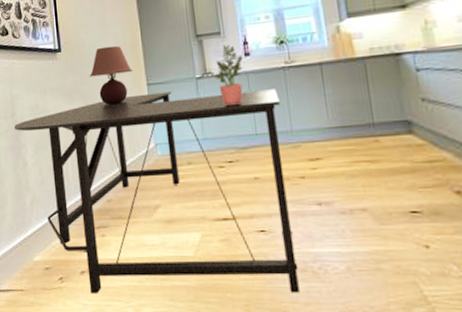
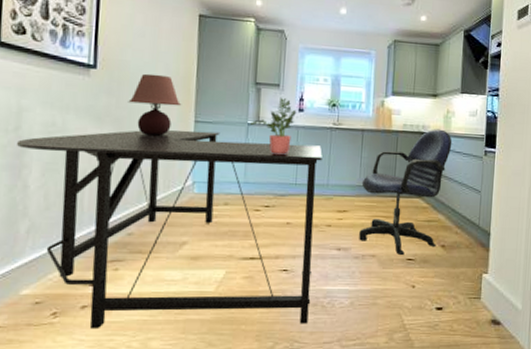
office chair: none [331,45,448,208] -> present [359,129,452,256]

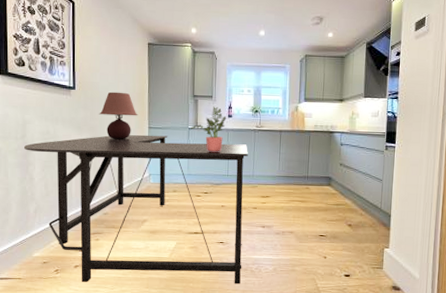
office chair: present [359,129,452,256] -> none [279,128,357,233]

